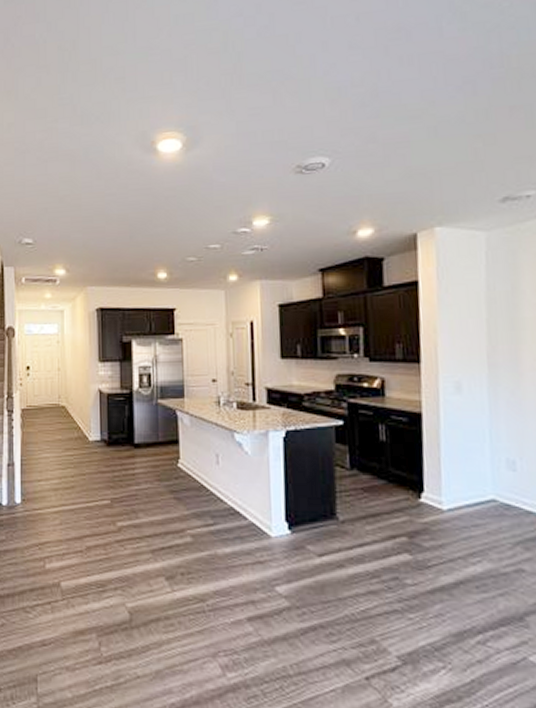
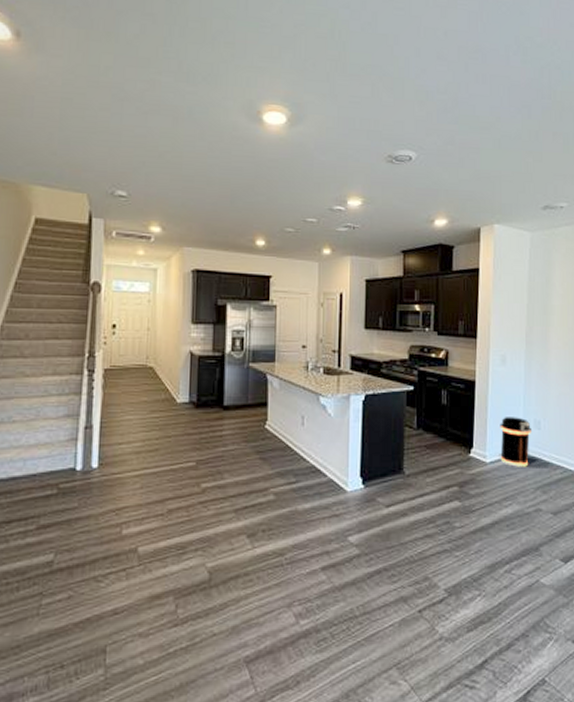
trash can: none [458,455,503,517] -> present [500,417,531,467]

